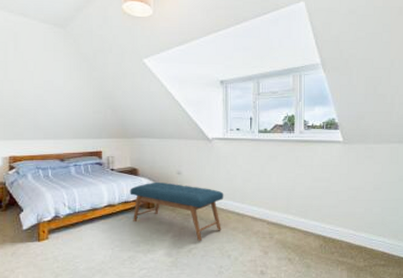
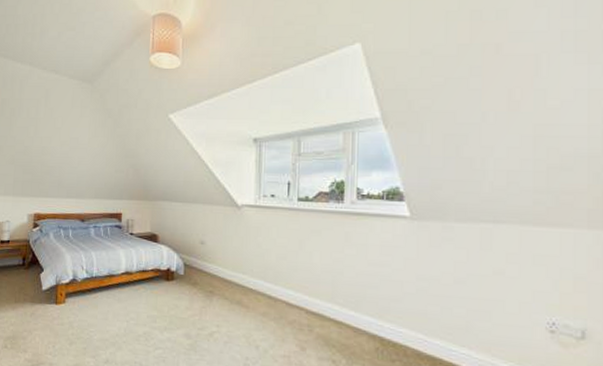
bench: present [130,182,224,241] -> none [148,251,253,324]

